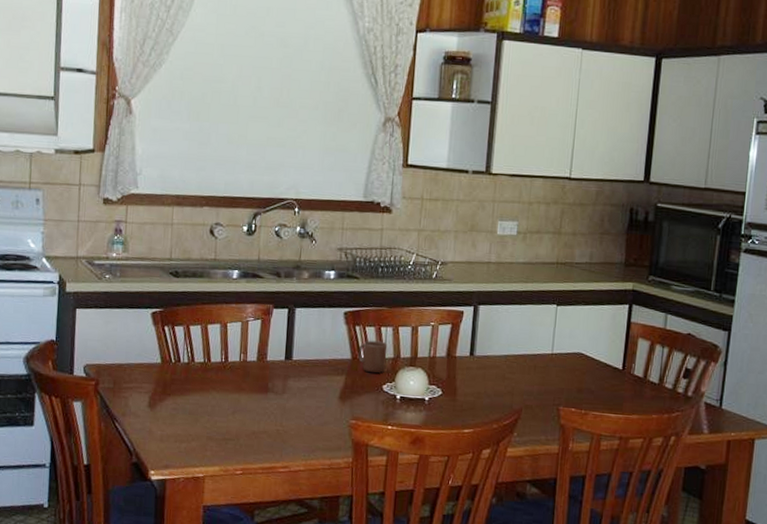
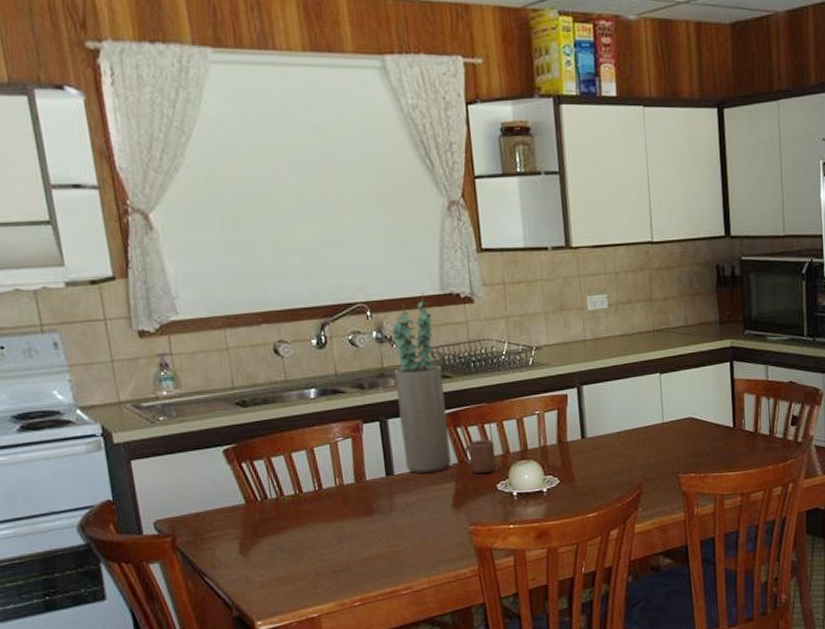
vase: none [304,197,352,364] -> present [392,292,451,474]

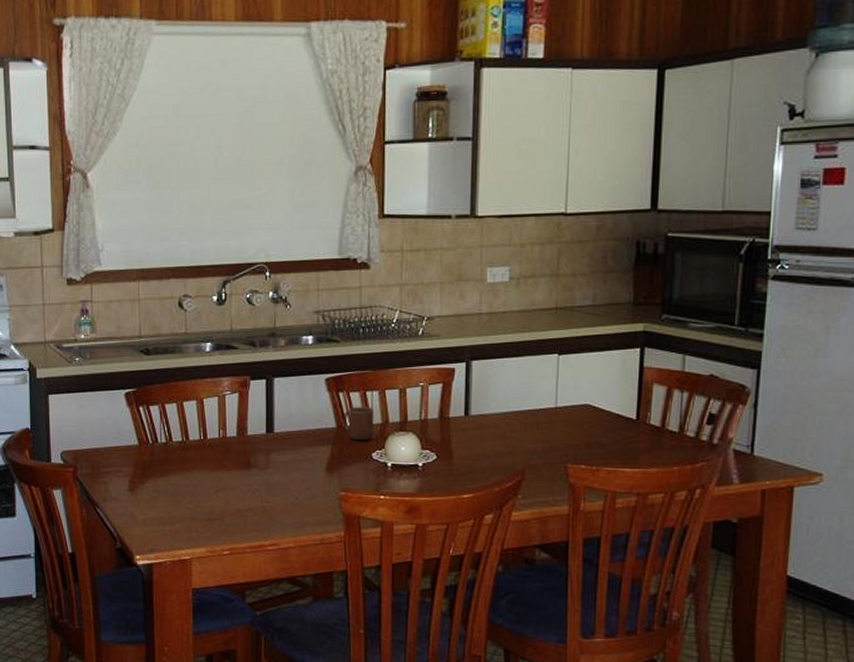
vase: present [392,292,451,474] -> none [285,256,331,435]

